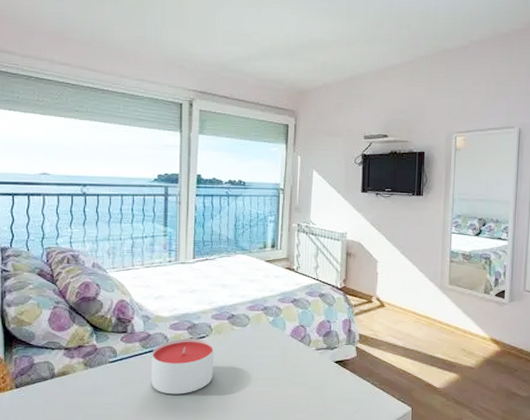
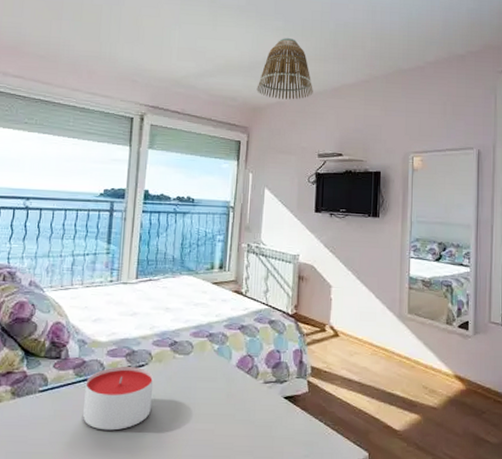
lamp shade: none [303,18,359,82] -> present [256,37,313,100]

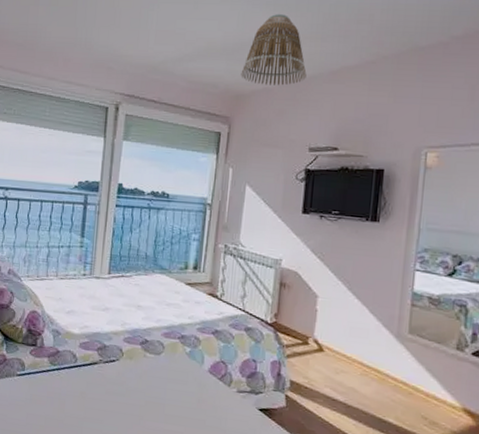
candle: present [83,367,153,431] -> none [57,359,123,421]

